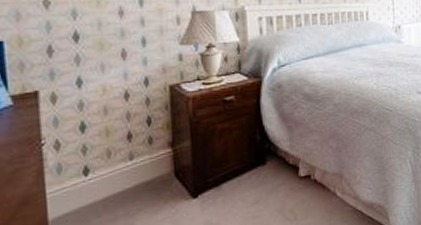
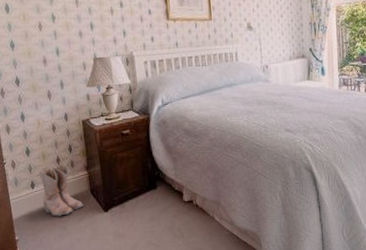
boots: none [98,140,164,211] -> present [39,164,84,217]

